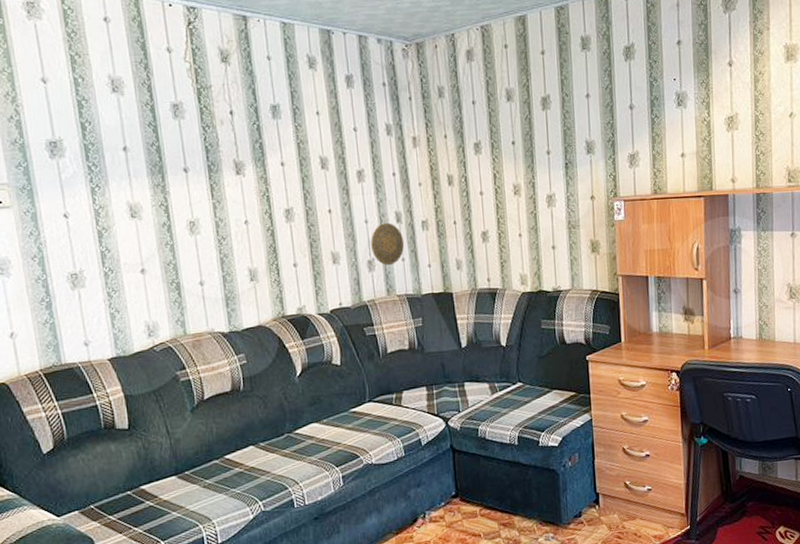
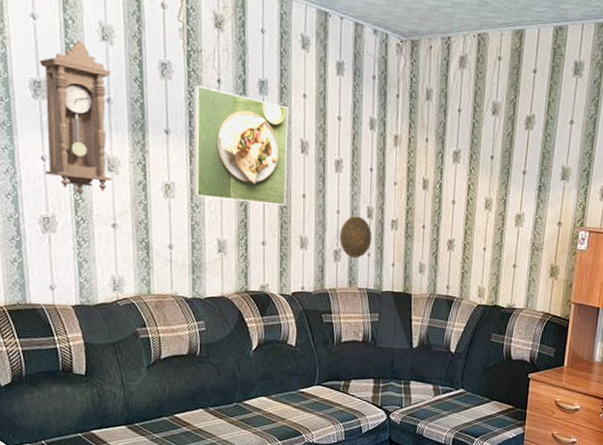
pendulum clock: none [52,95,137,247] -> present [38,39,113,196]
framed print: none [206,120,313,230] -> present [193,85,288,205]

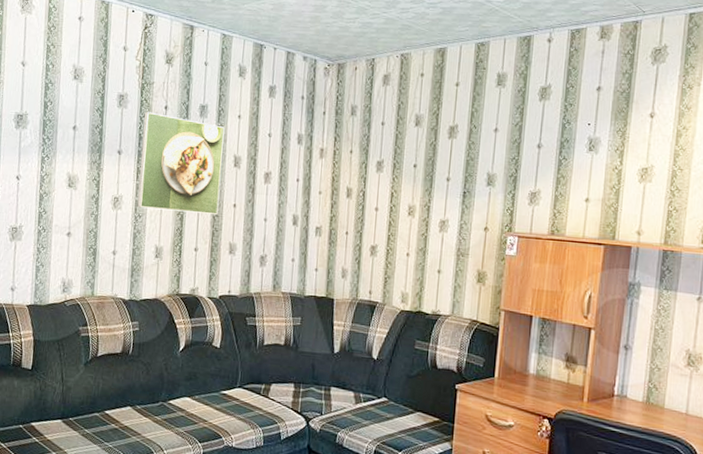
pendulum clock: present [38,39,113,196] -> none [18,80,79,209]
decorative plate: present [339,216,373,259] -> none [266,223,297,264]

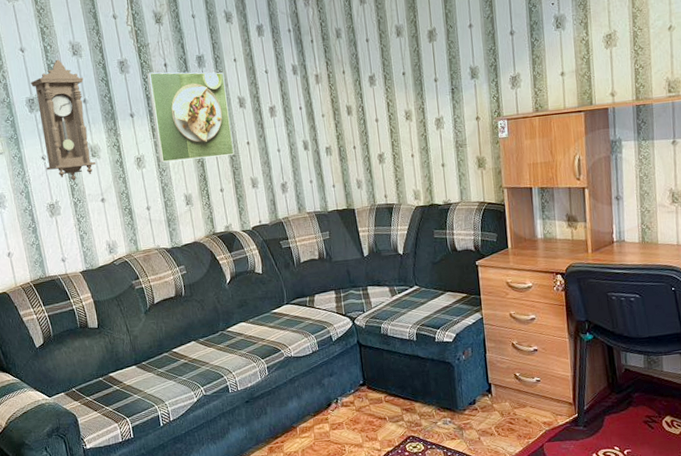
pendulum clock: none [18,80,79,209] -> present [30,59,96,182]

